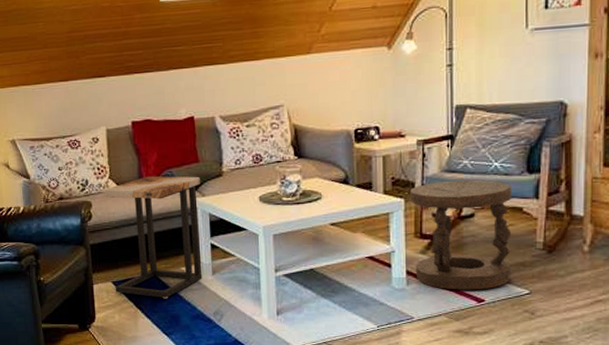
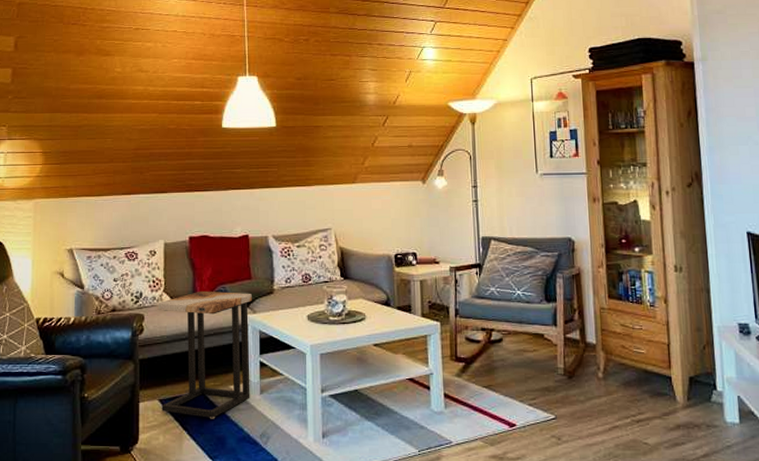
stool: present [409,180,512,290] -> none [444,306,538,414]

